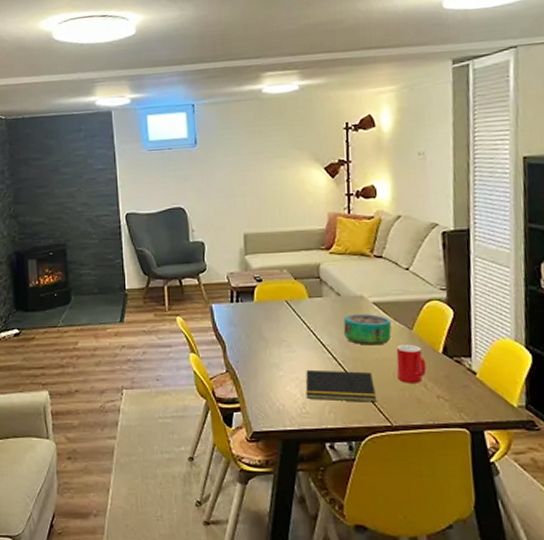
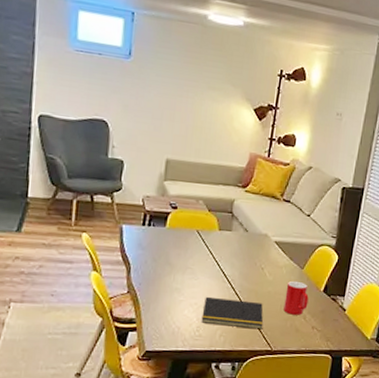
decorative bowl: present [343,314,392,345] -> none [245,250,287,280]

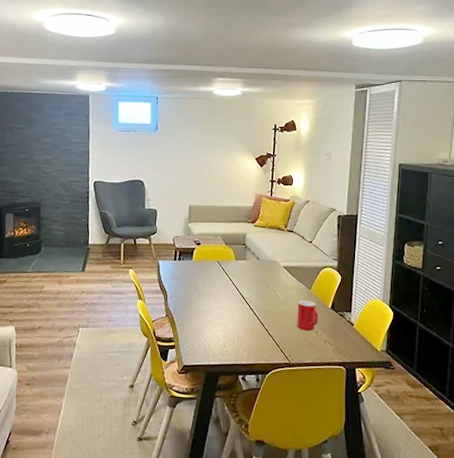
notepad: present [201,296,264,330] -> none [227,317,280,345]

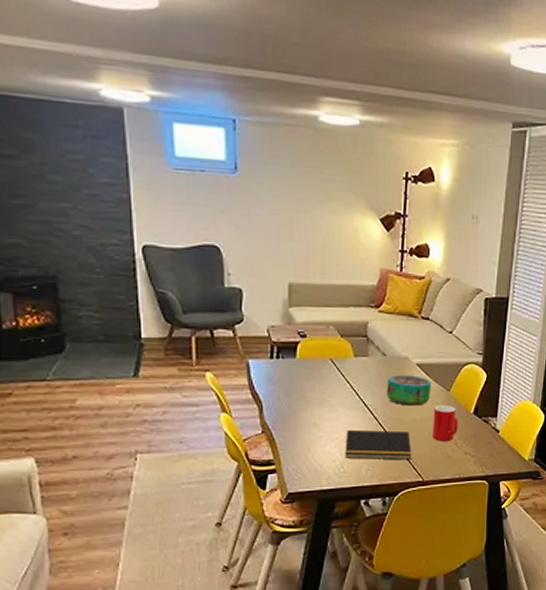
notepad: none [227,317,280,345] -> present [345,429,412,460]
decorative bowl: none [260,275,295,300] -> present [387,375,431,406]

